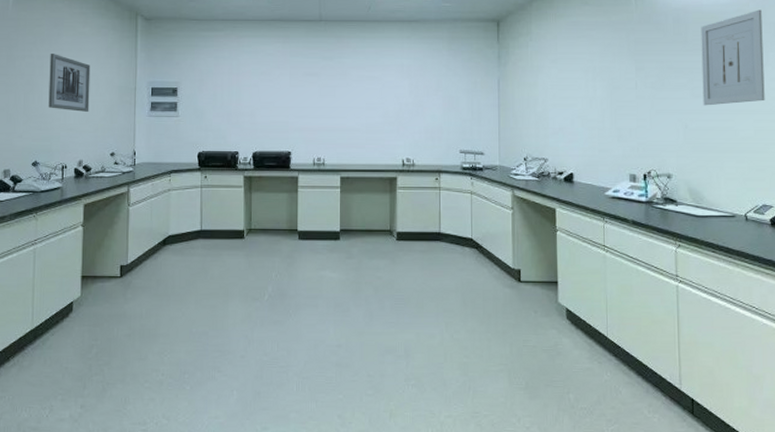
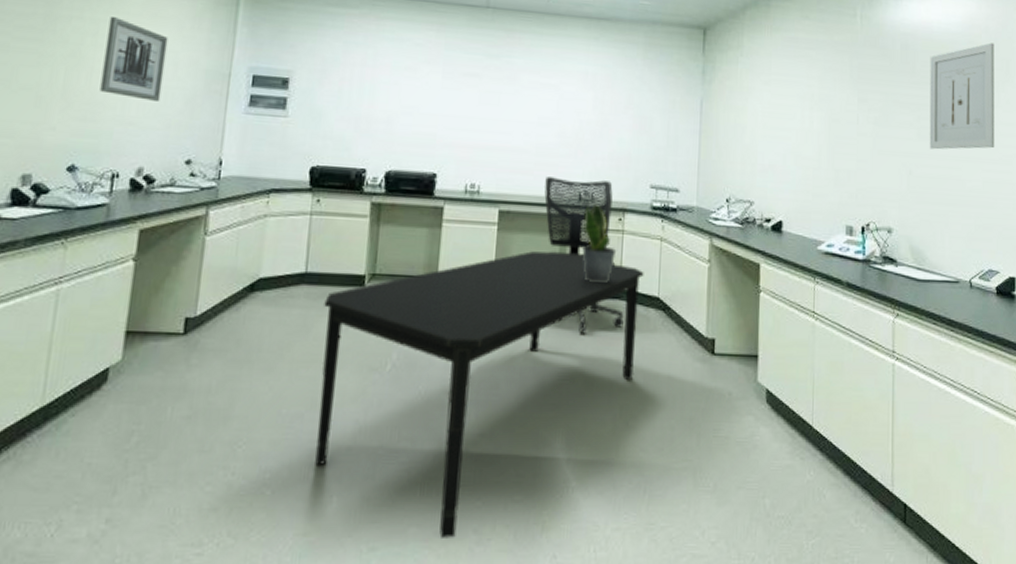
dining table: none [216,207,459,422] -> present [315,251,644,538]
office chair: none [375,149,444,269] -> present [544,177,624,334]
potted plant: none [406,167,436,230] -> present [581,203,617,284]

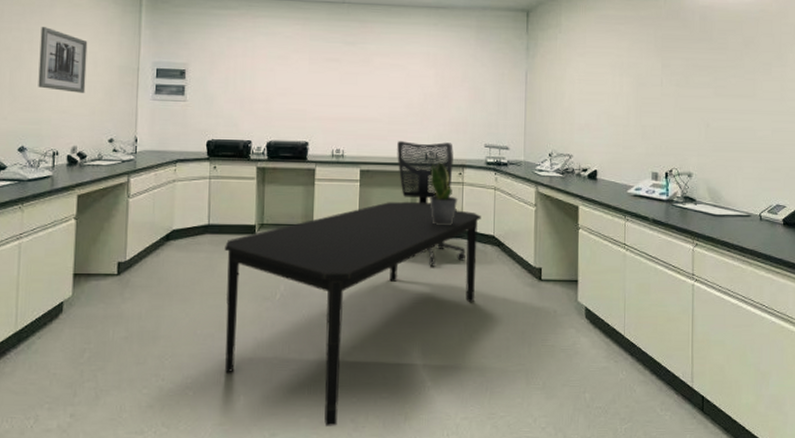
wall art: present [929,42,995,150] -> none [725,10,784,105]

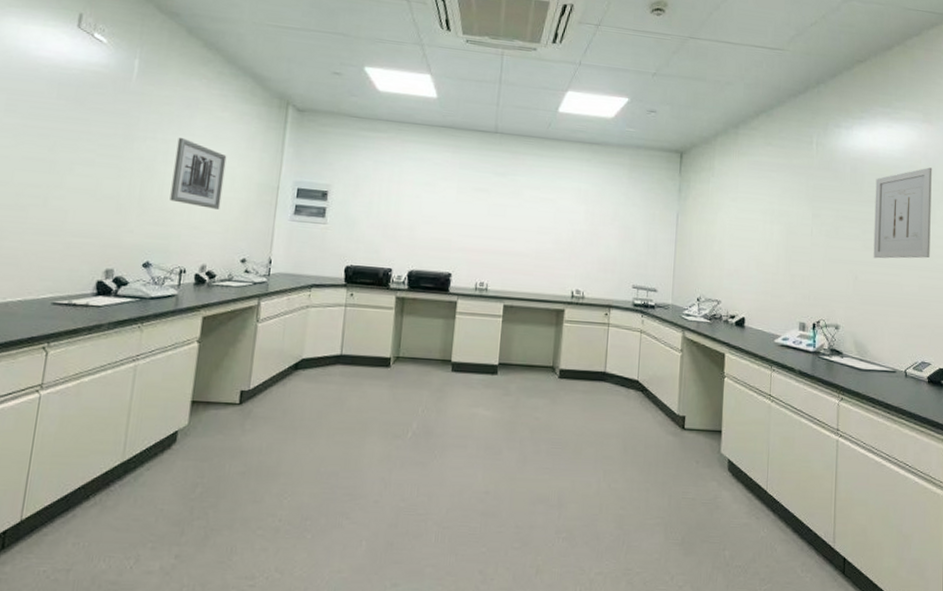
dining table: present [225,202,481,426] -> none [348,340,626,578]
office chair: present [397,141,466,267] -> none [542,277,608,410]
potted plant: present [428,161,458,226] -> none [572,300,603,368]
wall art: none [725,10,784,105] -> present [873,167,932,259]

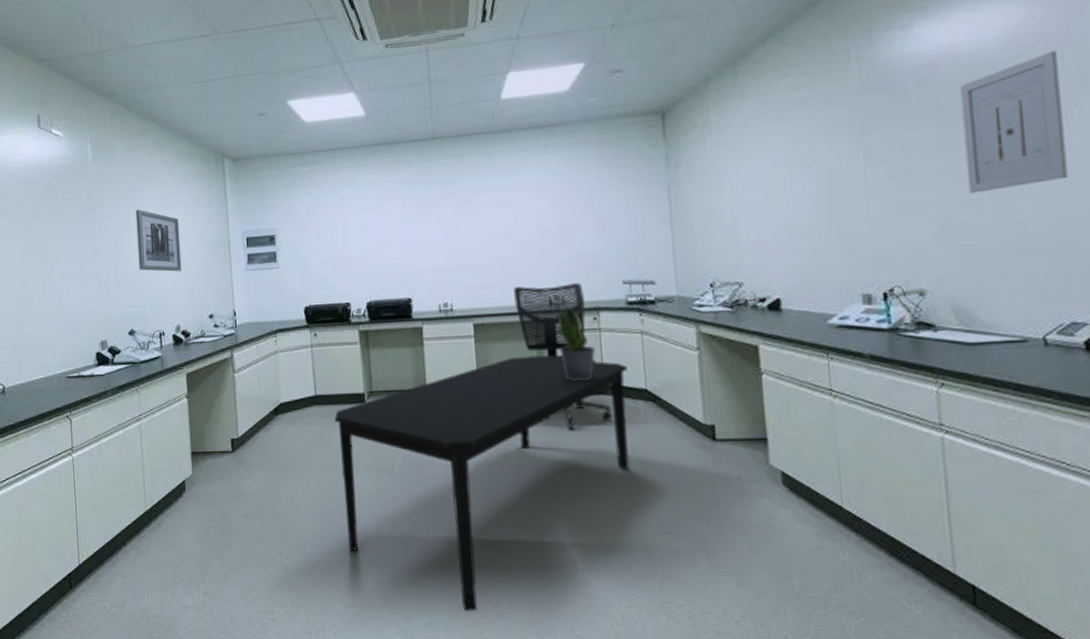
dining table: none [348,340,626,578] -> present [334,357,629,611]
office chair: none [542,277,608,410] -> present [514,283,612,430]
potted plant: none [572,300,603,368] -> present [558,306,596,382]

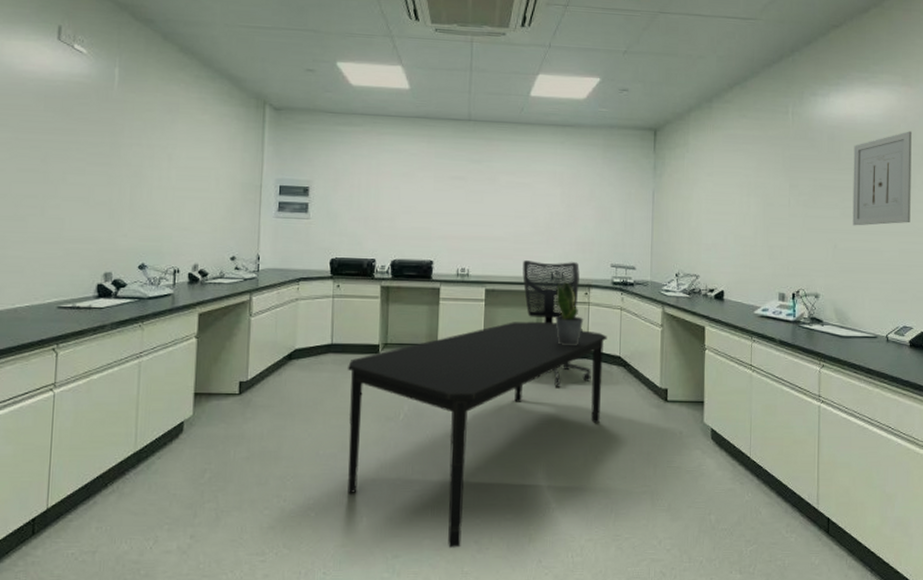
wall art: present [135,210,182,272] -> none [159,143,210,210]

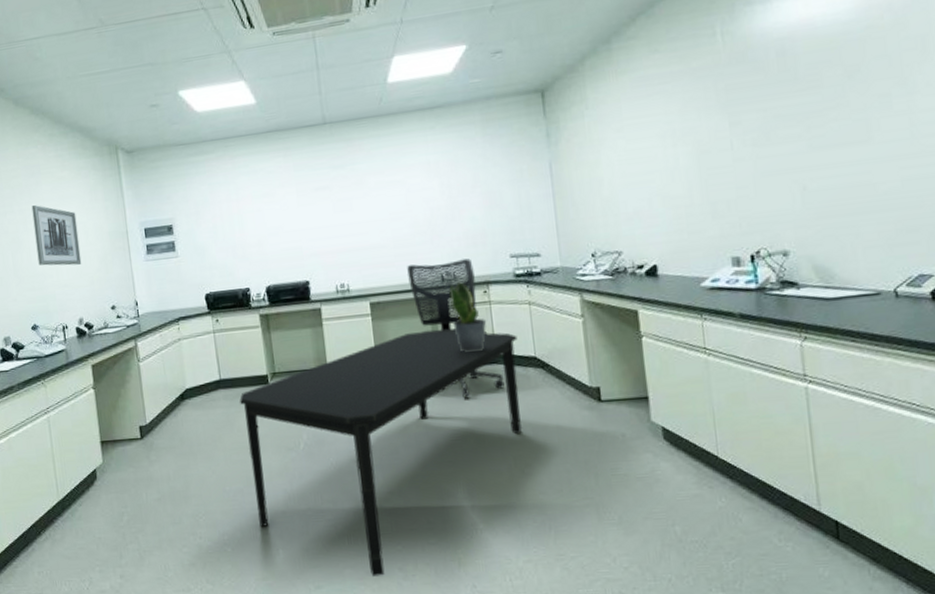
wall art: none [159,143,210,210] -> present [31,205,82,266]
wall art: present [852,131,912,226] -> none [815,20,914,159]

